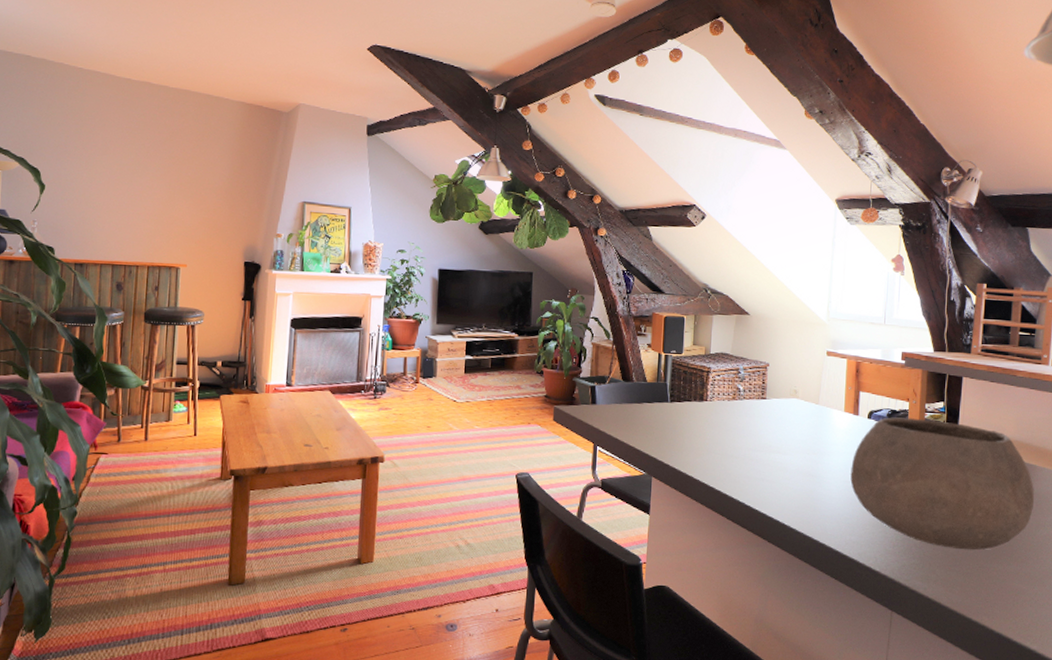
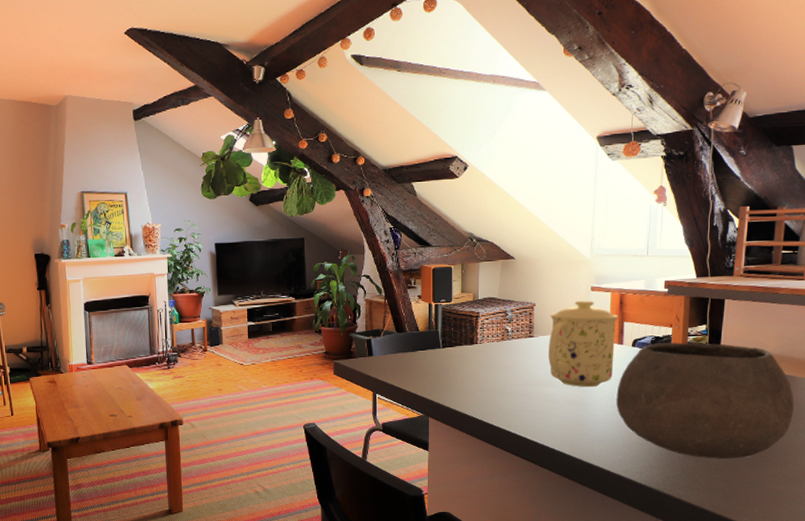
mug: none [781,364,854,459] -> present [548,300,618,388]

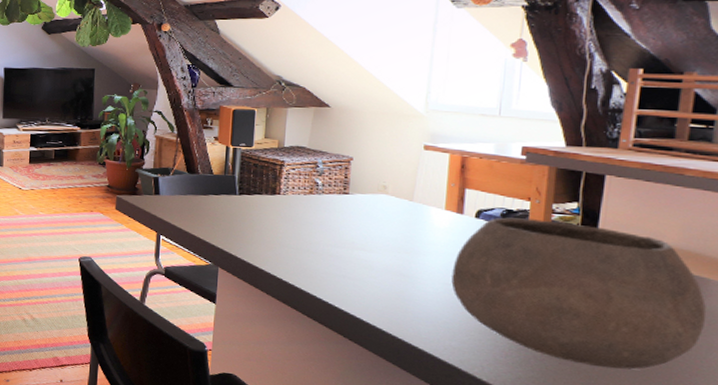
mug: present [548,300,618,388] -> none [366,159,458,259]

